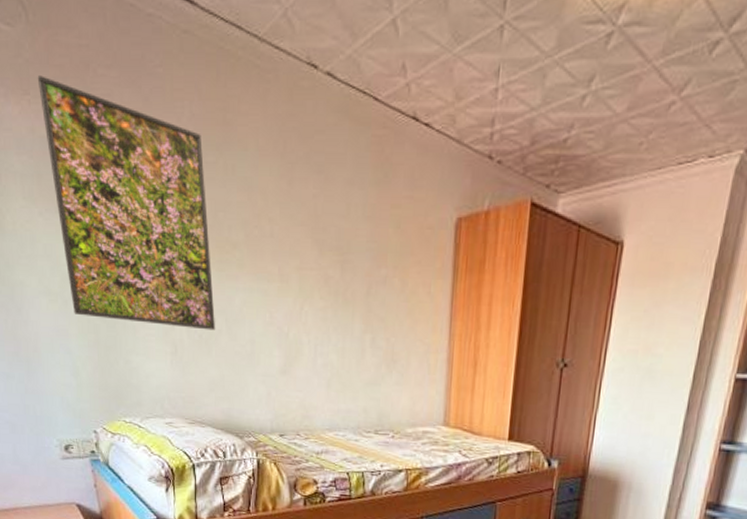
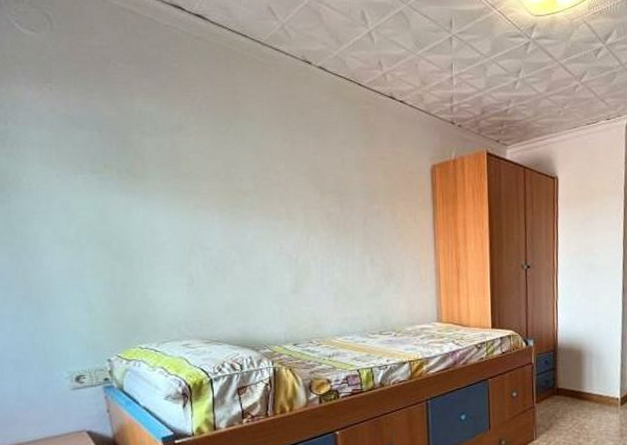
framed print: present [37,76,216,331] -> none [59,68,231,262]

